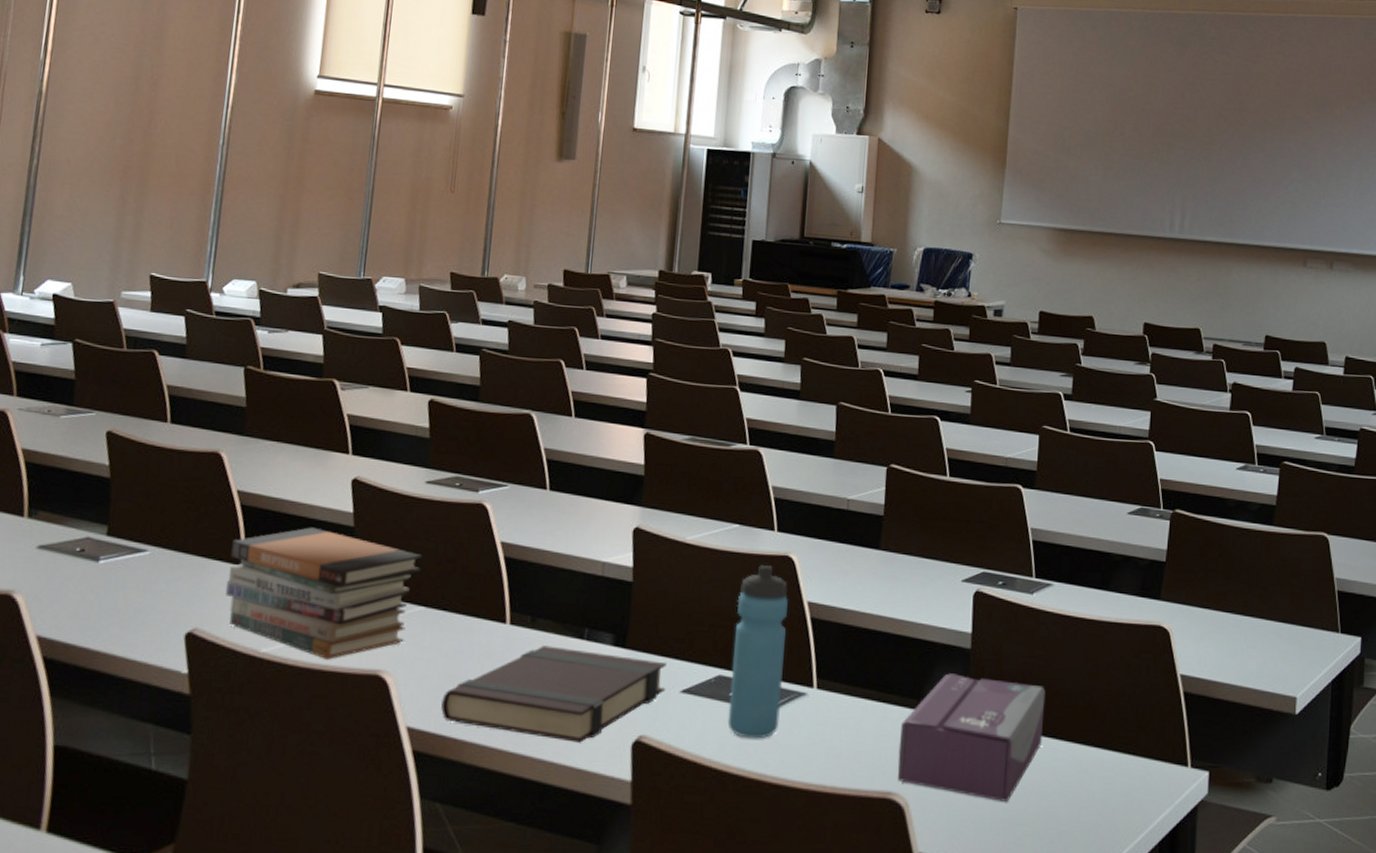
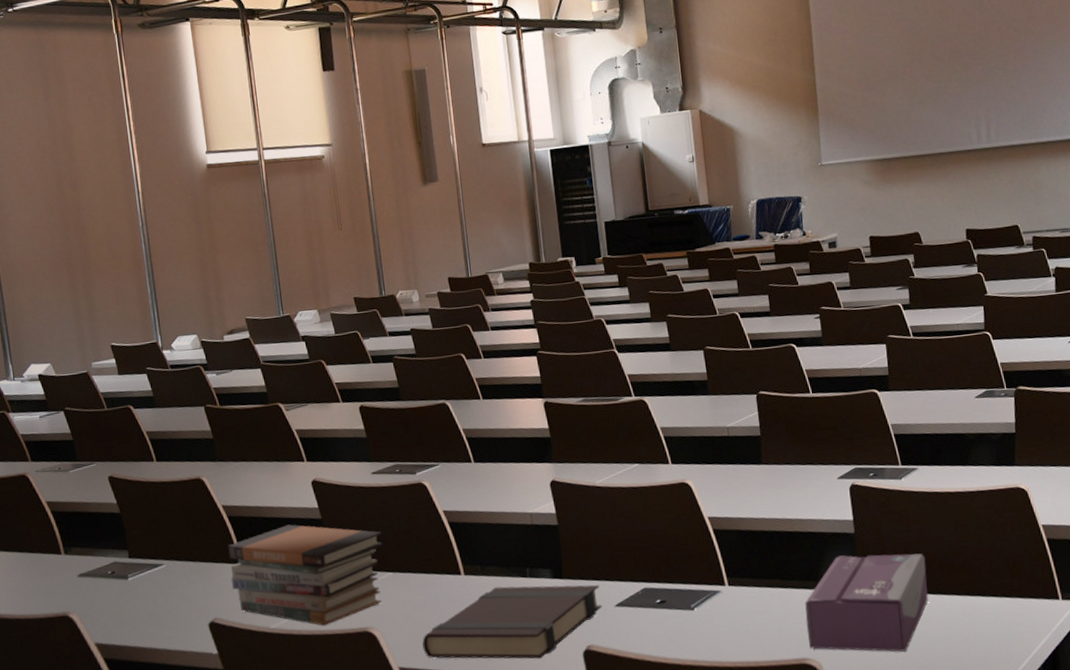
water bottle: present [727,564,788,739] -> none [648,493,702,634]

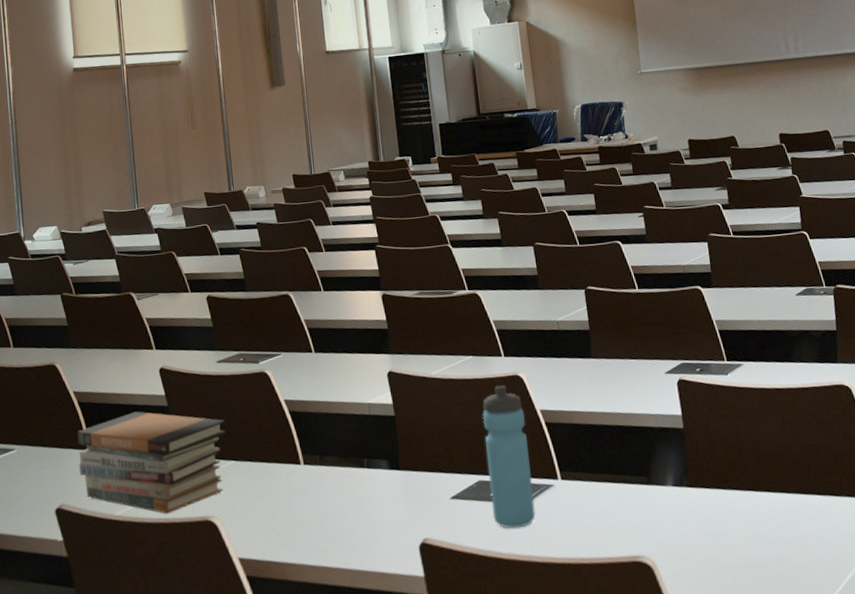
book: present [422,584,603,659] -> none [262,476,438,552]
water bottle: none [648,493,702,634] -> present [482,385,536,529]
tissue box: present [805,553,929,652] -> none [637,450,760,551]

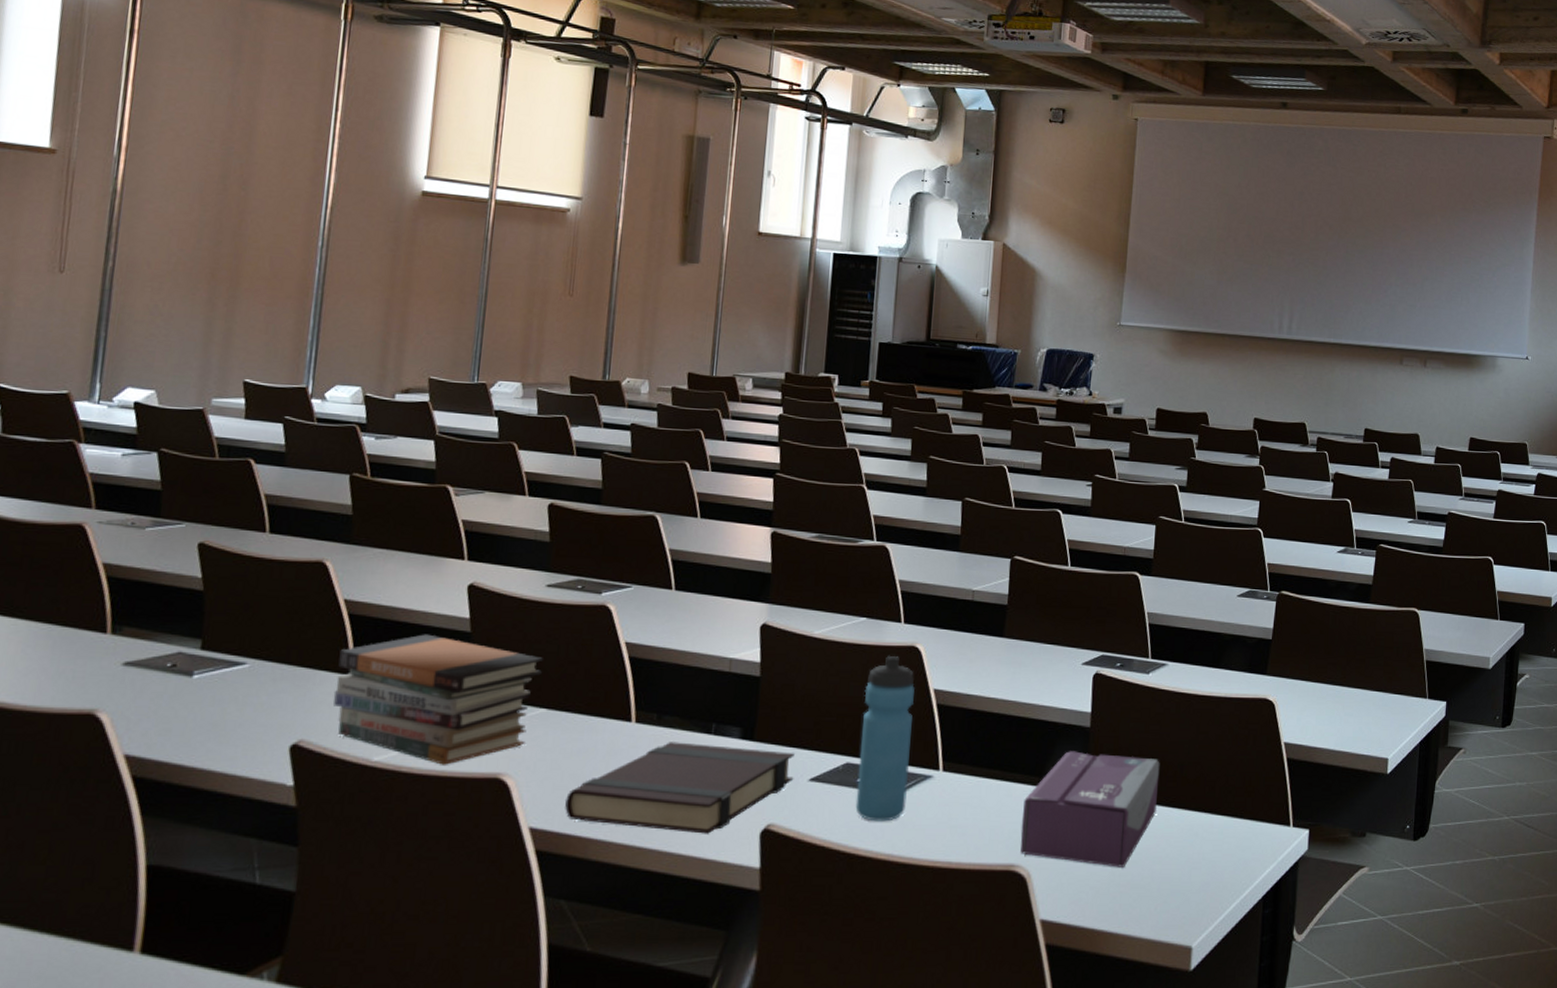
book: none [262,476,438,552] -> present [565,742,795,834]
tissue box: none [637,450,760,551] -> present [1020,751,1160,867]

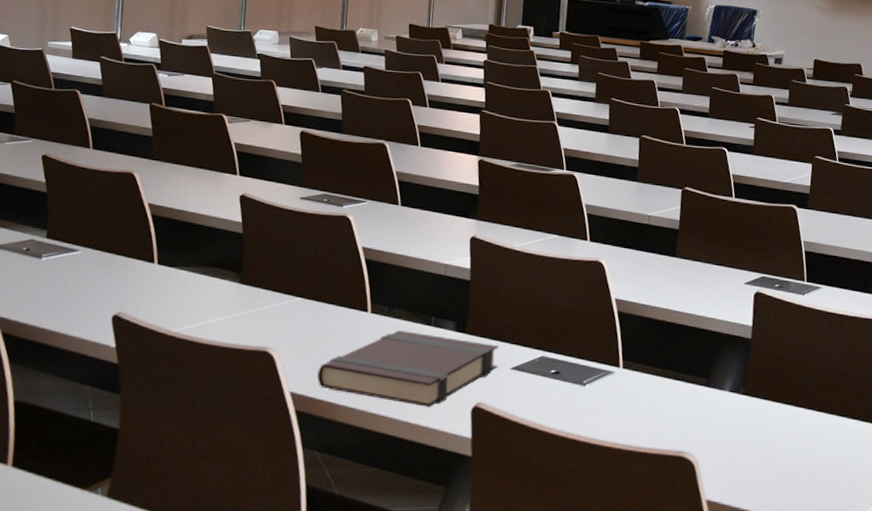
book stack: present [332,634,543,765] -> none [142,233,299,338]
water bottle: present [855,655,915,822] -> none [549,267,599,407]
tissue box: present [1020,751,1160,867] -> none [689,358,814,461]

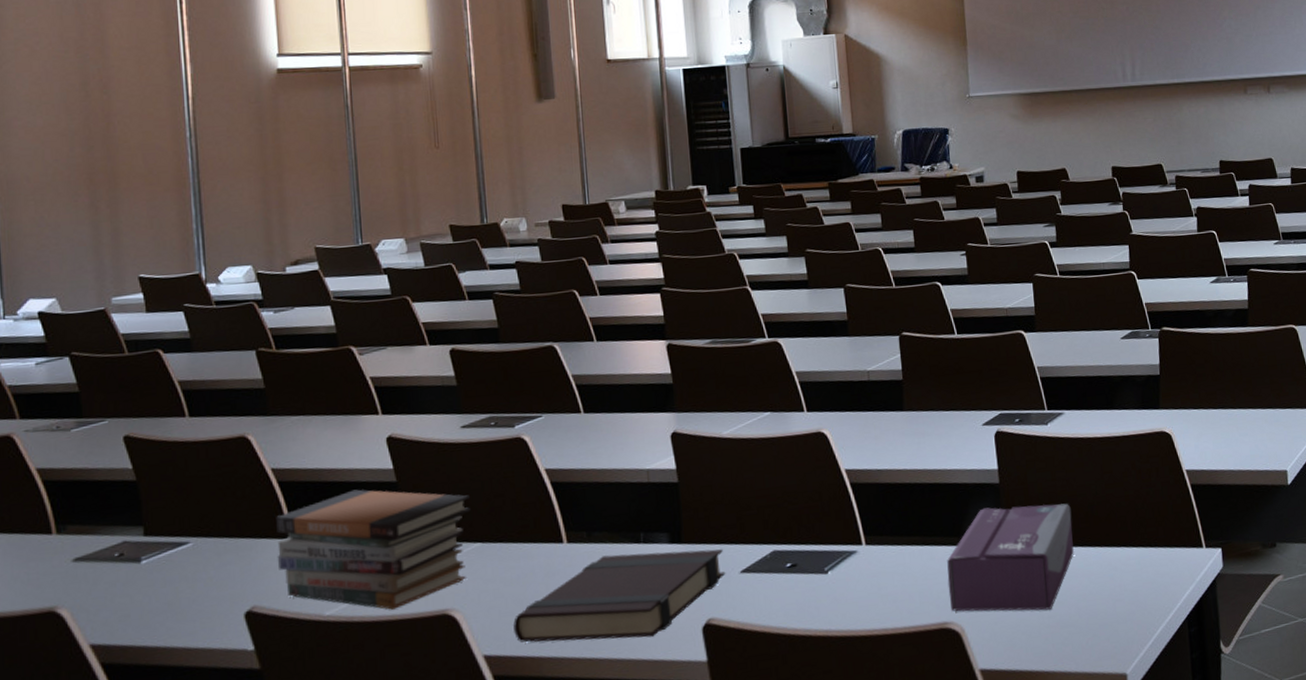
book stack: none [142,233,299,338] -> present [276,489,472,610]
tissue box: none [689,358,814,461] -> present [947,503,1075,612]

